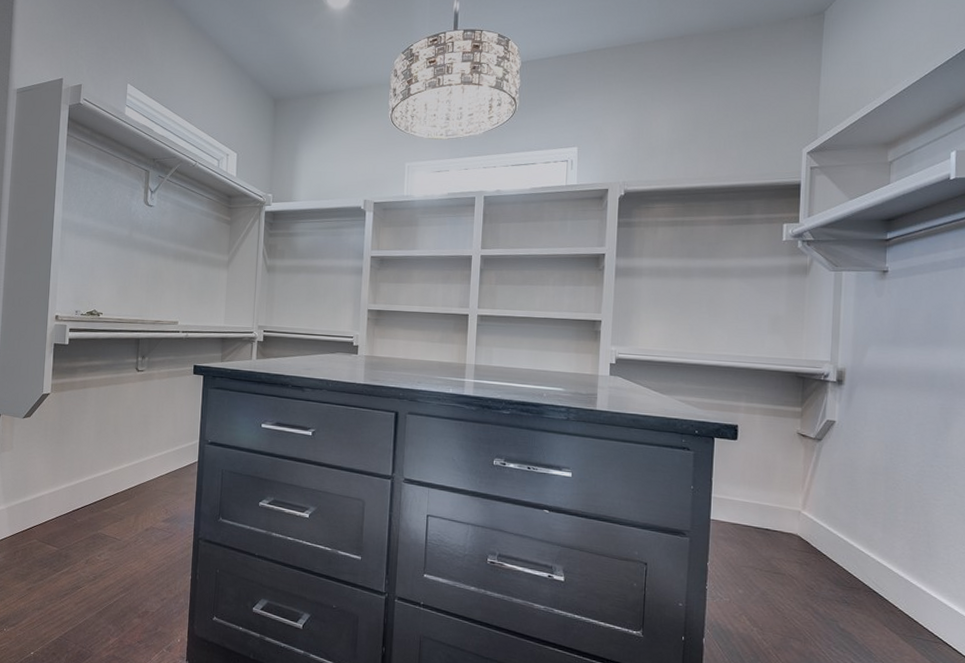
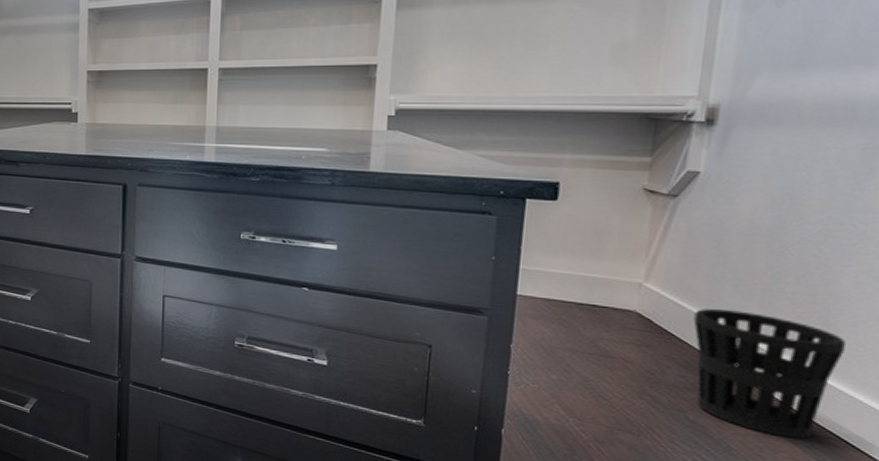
wastebasket: none [838,533,942,644] -> present [693,309,846,439]

